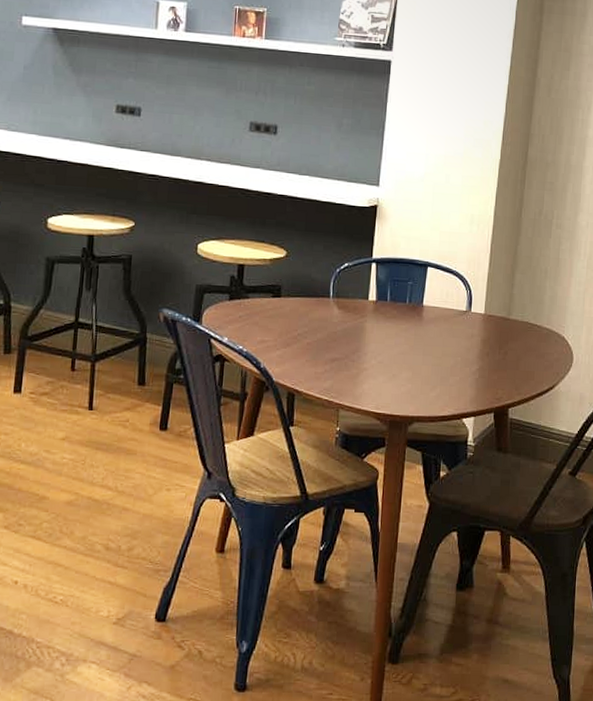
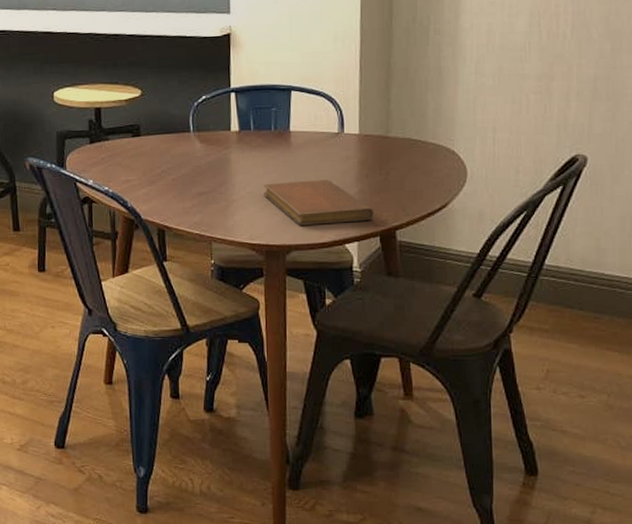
notebook: none [393,354,491,399] -> present [263,179,374,226]

